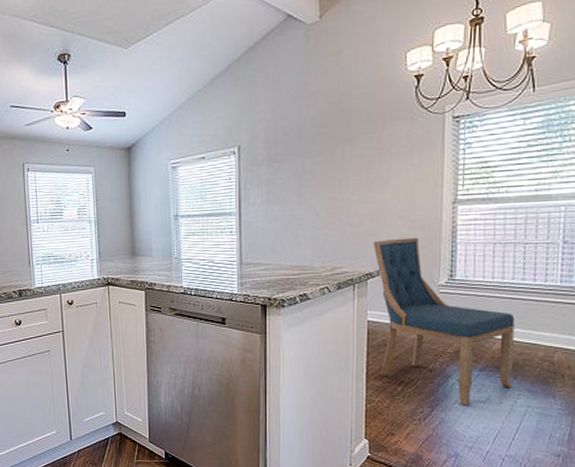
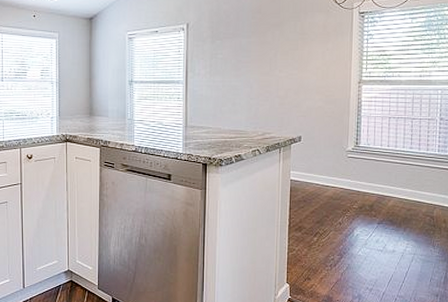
chair: present [374,237,515,406] -> none [297,110,405,254]

